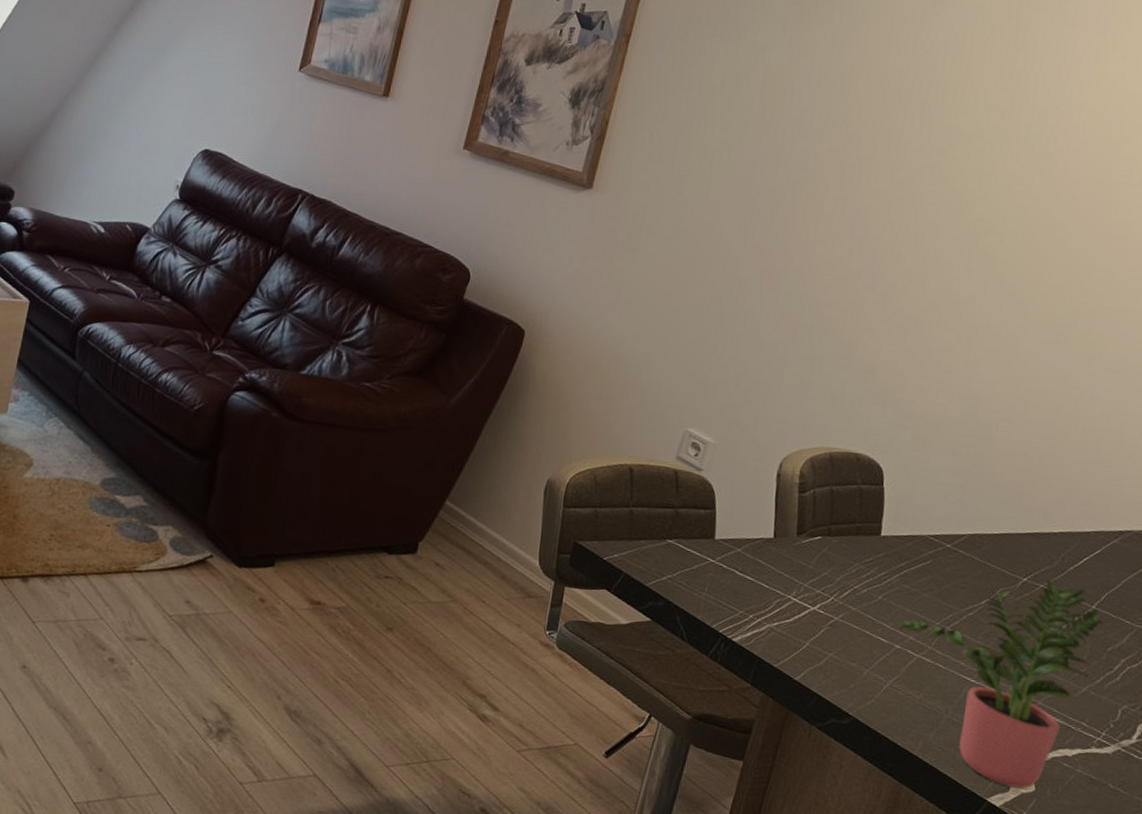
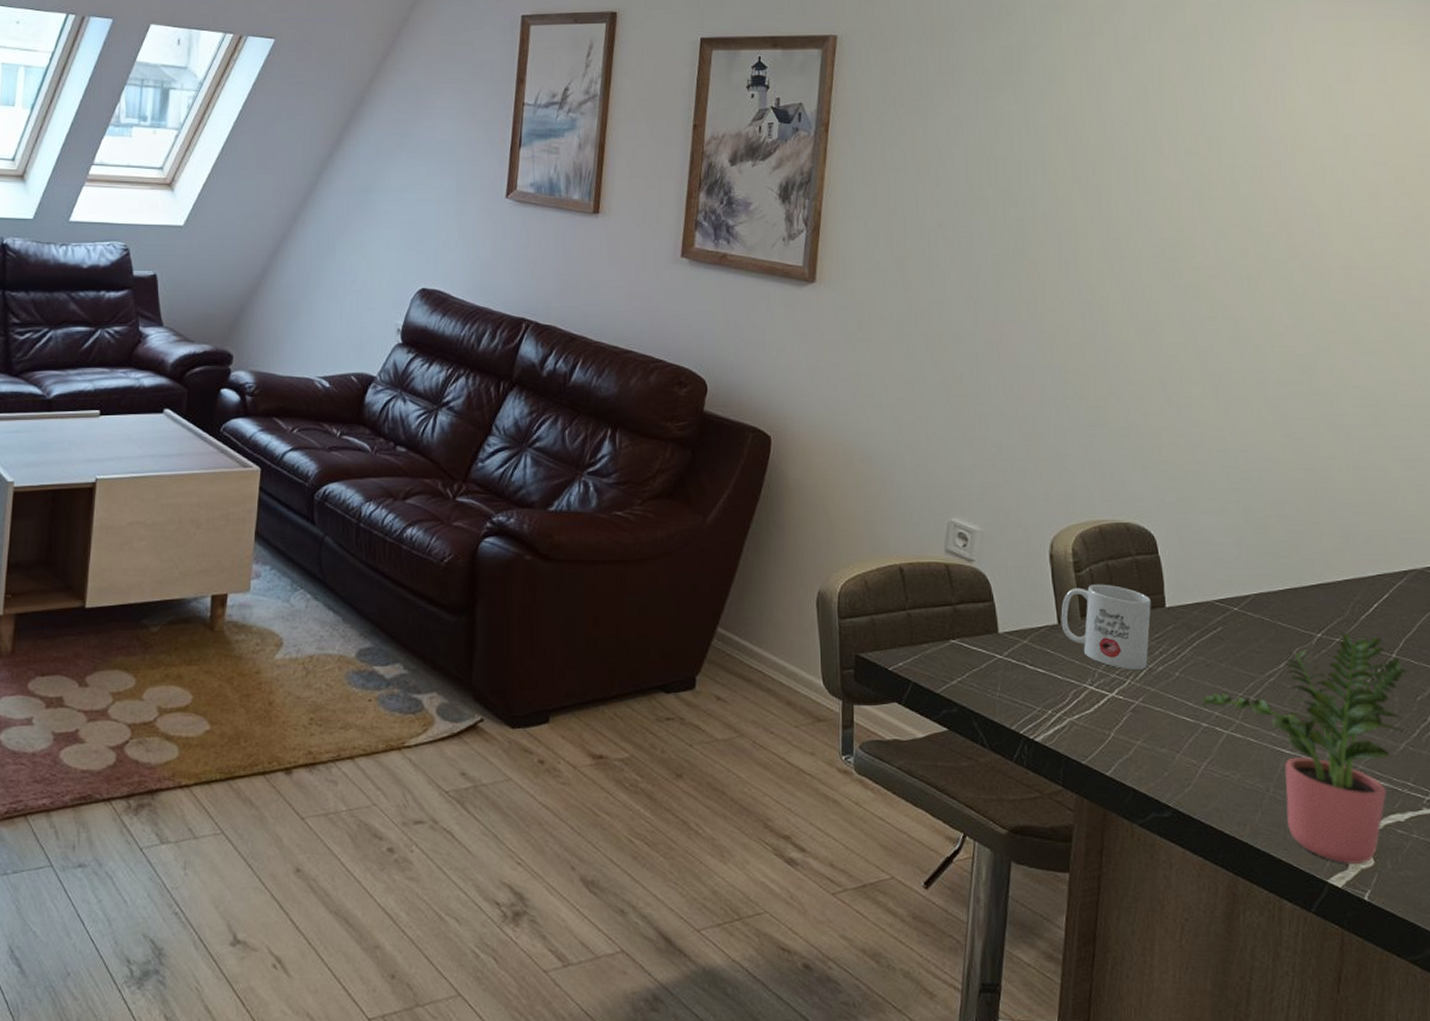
mug: none [776,505,868,590] -> present [1060,584,1151,671]

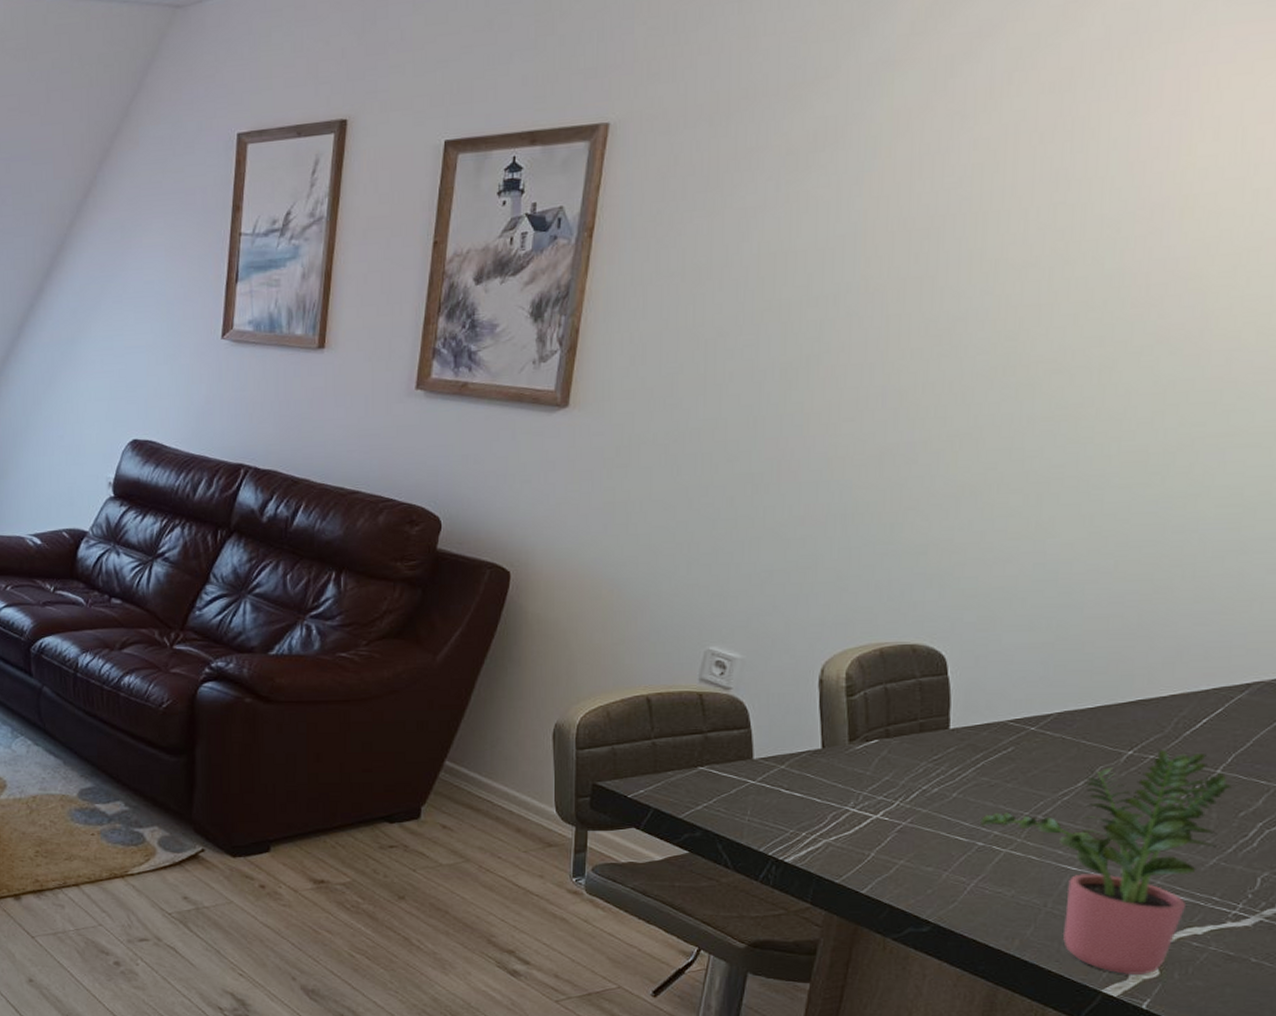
mug: present [1060,584,1151,671] -> none [825,707,933,793]

